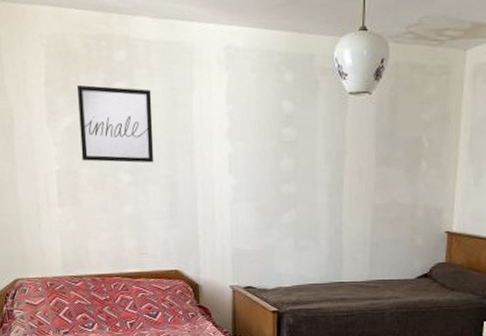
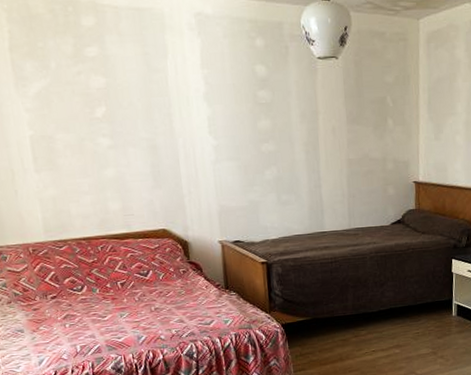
wall art: present [77,84,154,163] -> none [45,50,133,127]

